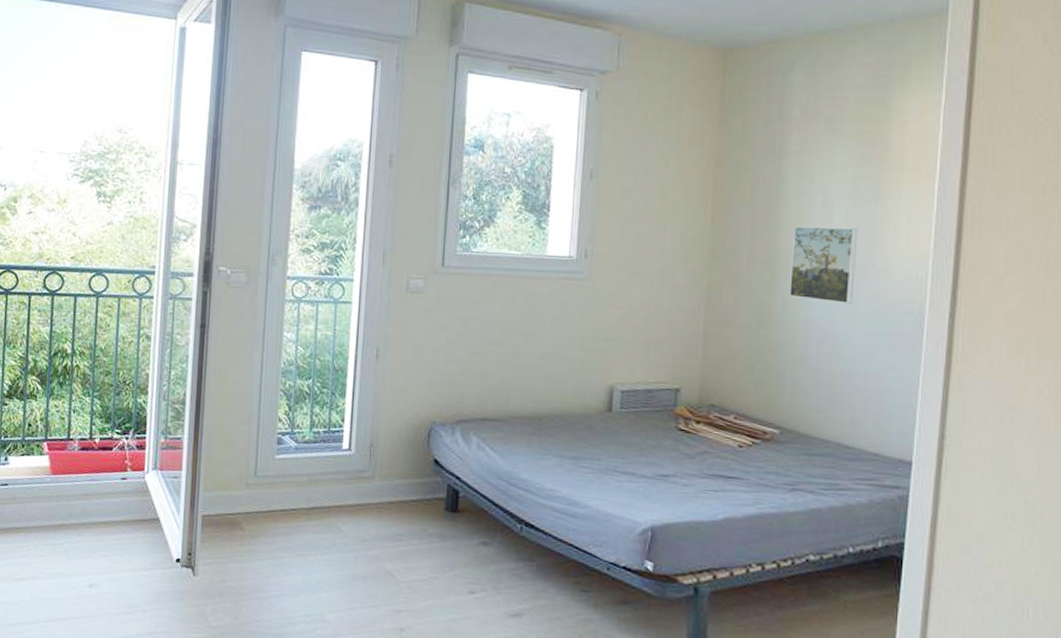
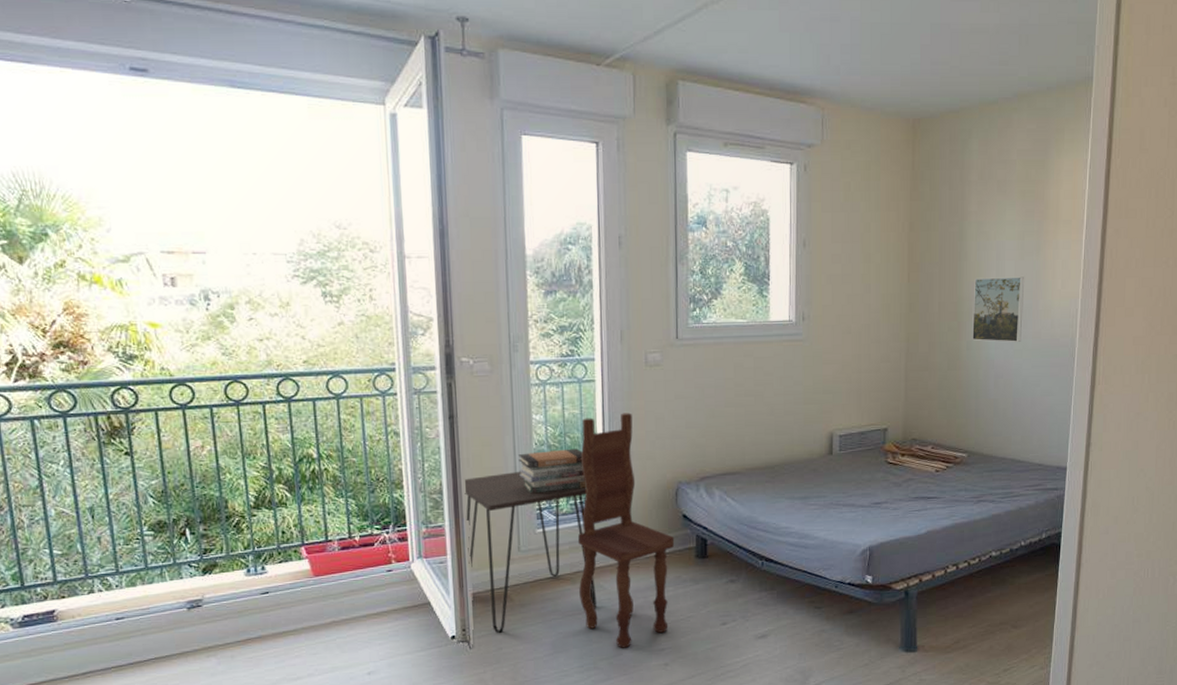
desk: none [202,389,332,564] -> present [465,471,597,633]
book stack: none [264,371,333,417] -> present [518,448,587,494]
chair: none [313,339,423,603] -> present [577,412,675,648]

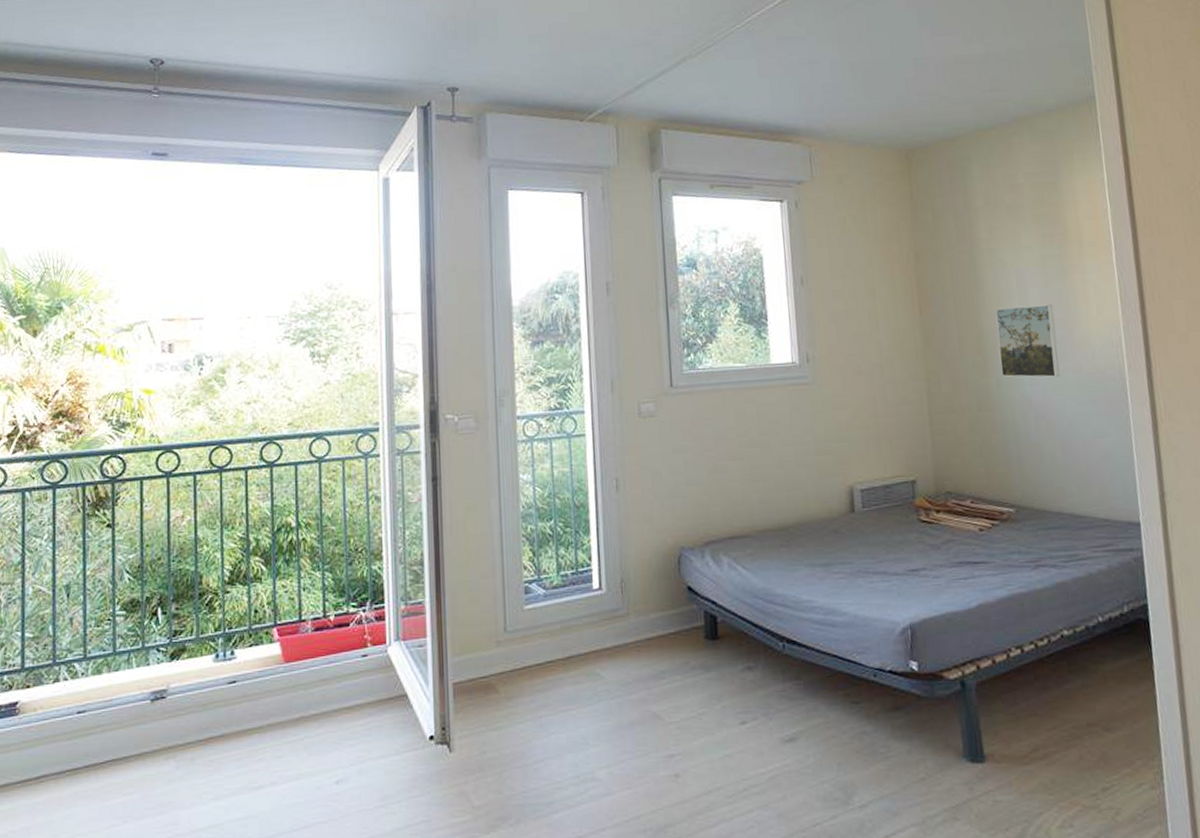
desk: present [465,471,597,633] -> none [447,537,594,733]
book stack: present [518,448,587,494] -> none [505,511,579,564]
chair: present [577,412,675,648] -> none [570,469,680,754]

